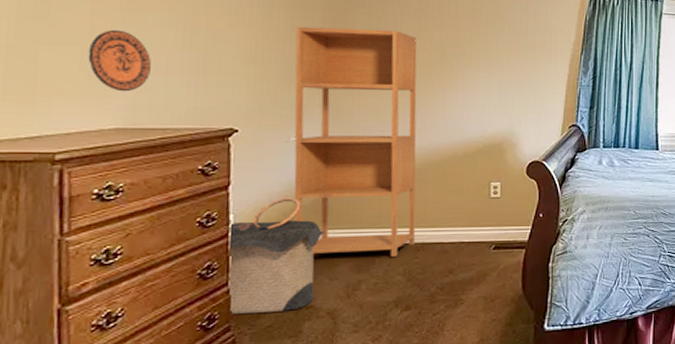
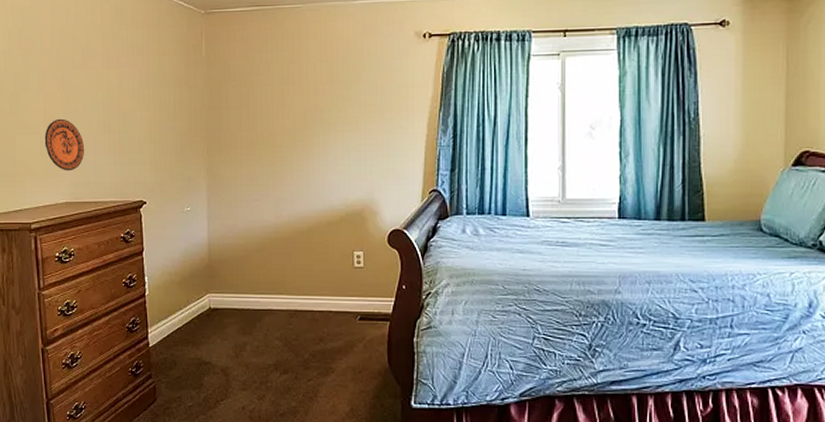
laundry hamper: present [229,198,325,314] -> none [145,263,216,365]
bookcase: present [294,26,417,257] -> none [183,100,289,322]

